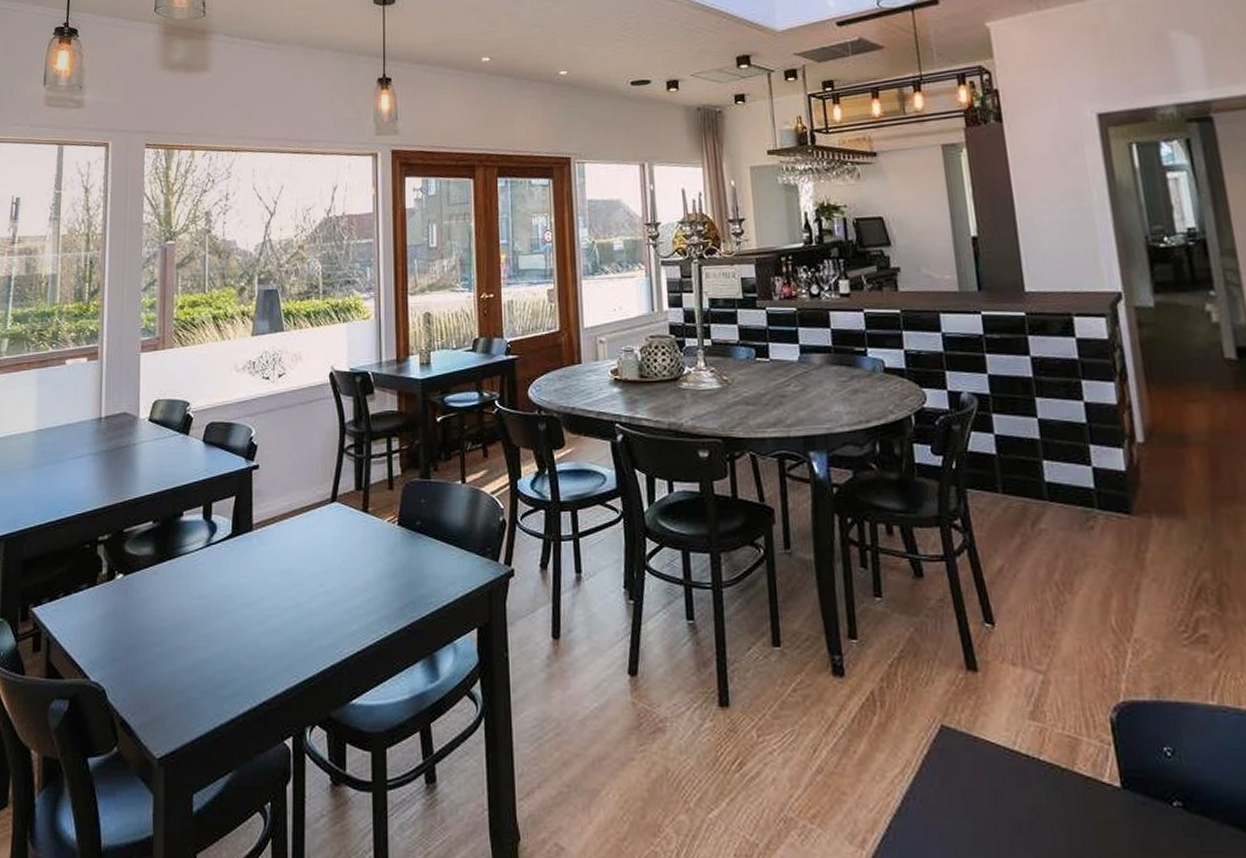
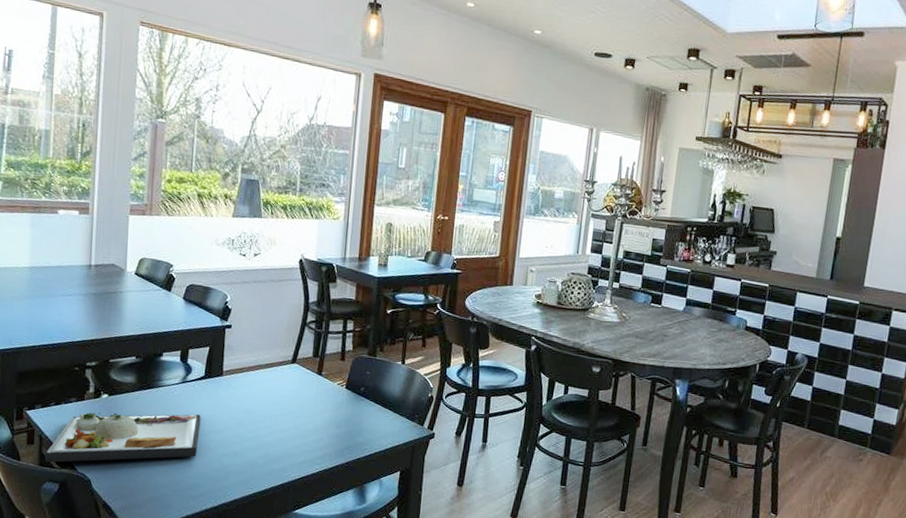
dinner plate: none [52,584,231,674] -> present [44,412,201,463]

